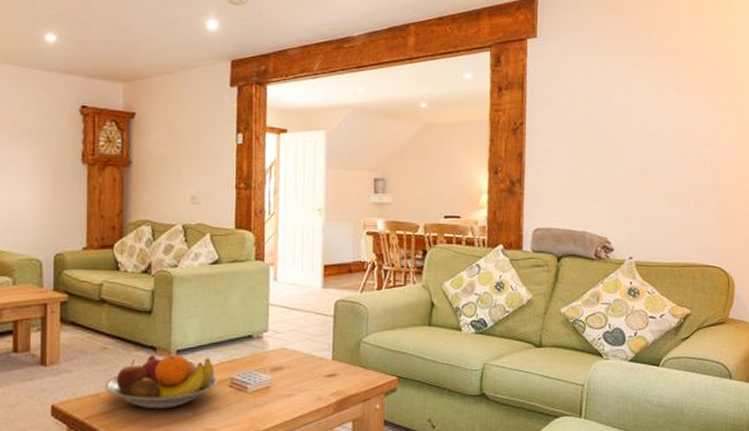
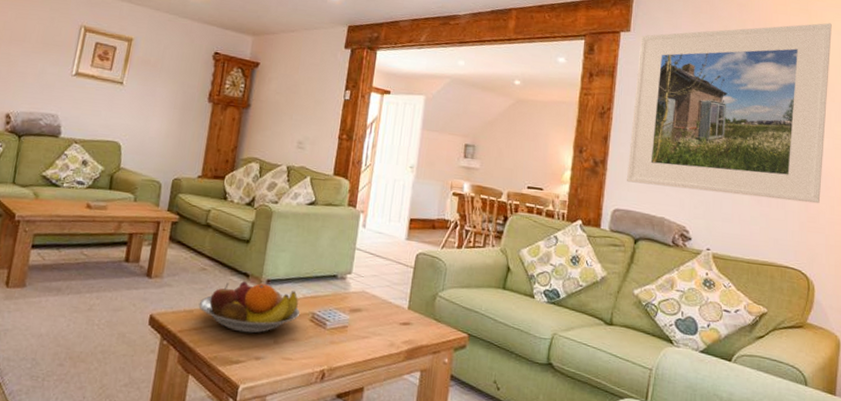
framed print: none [545,9,740,199] -> present [627,23,832,204]

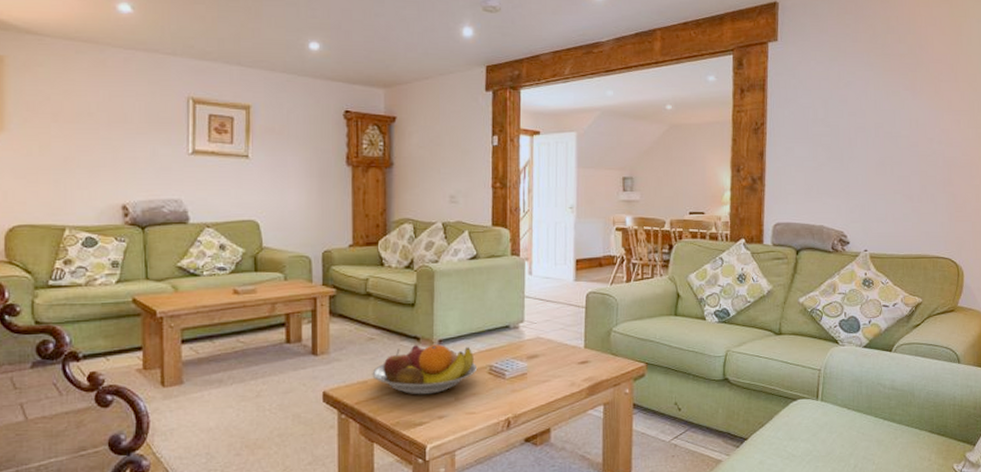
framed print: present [627,23,832,204] -> none [785,11,972,195]

